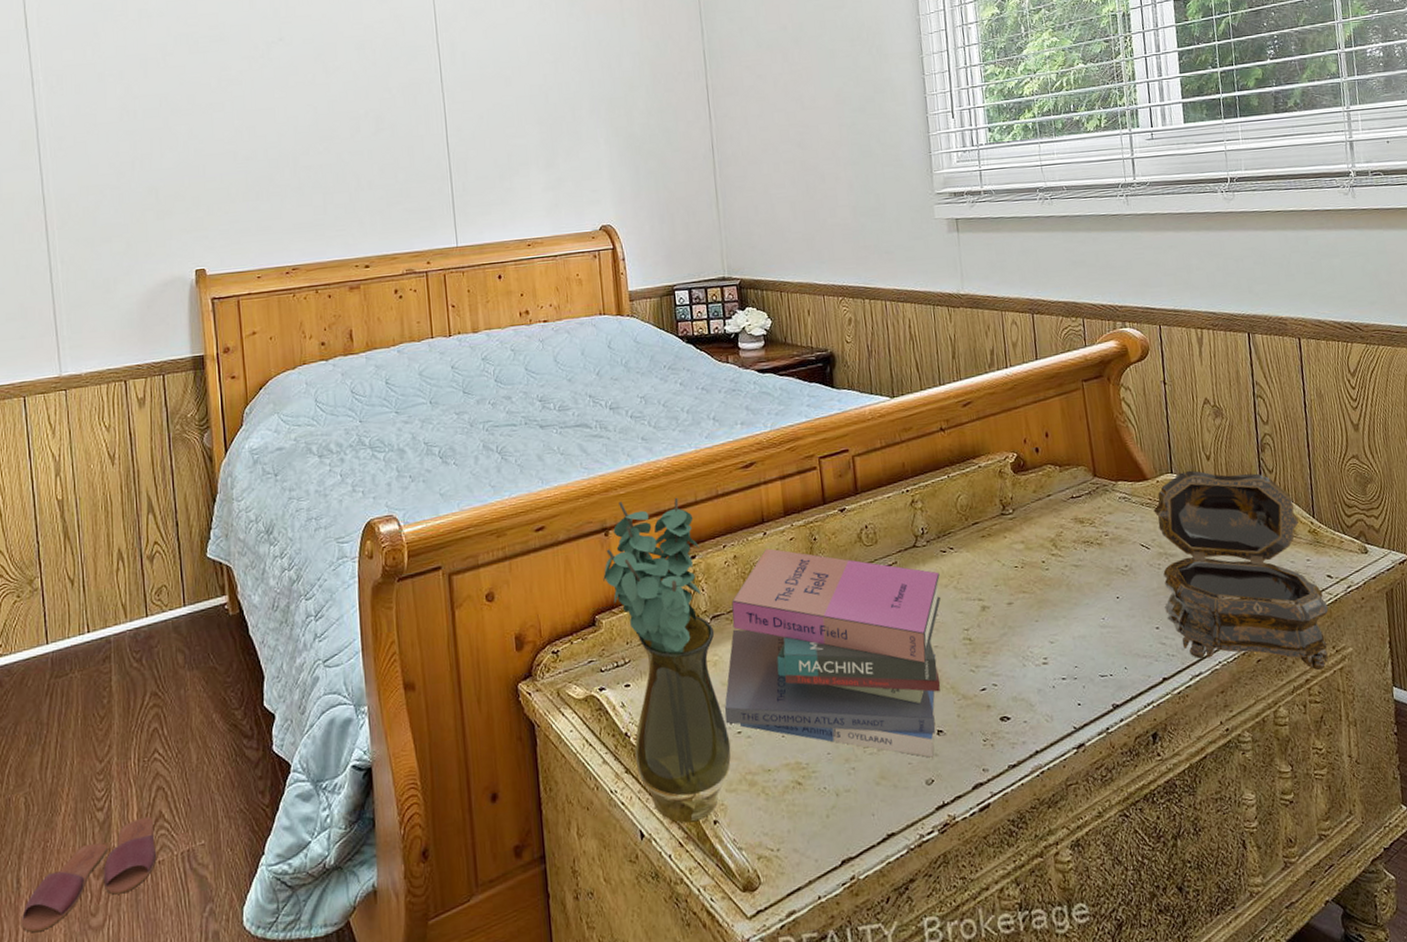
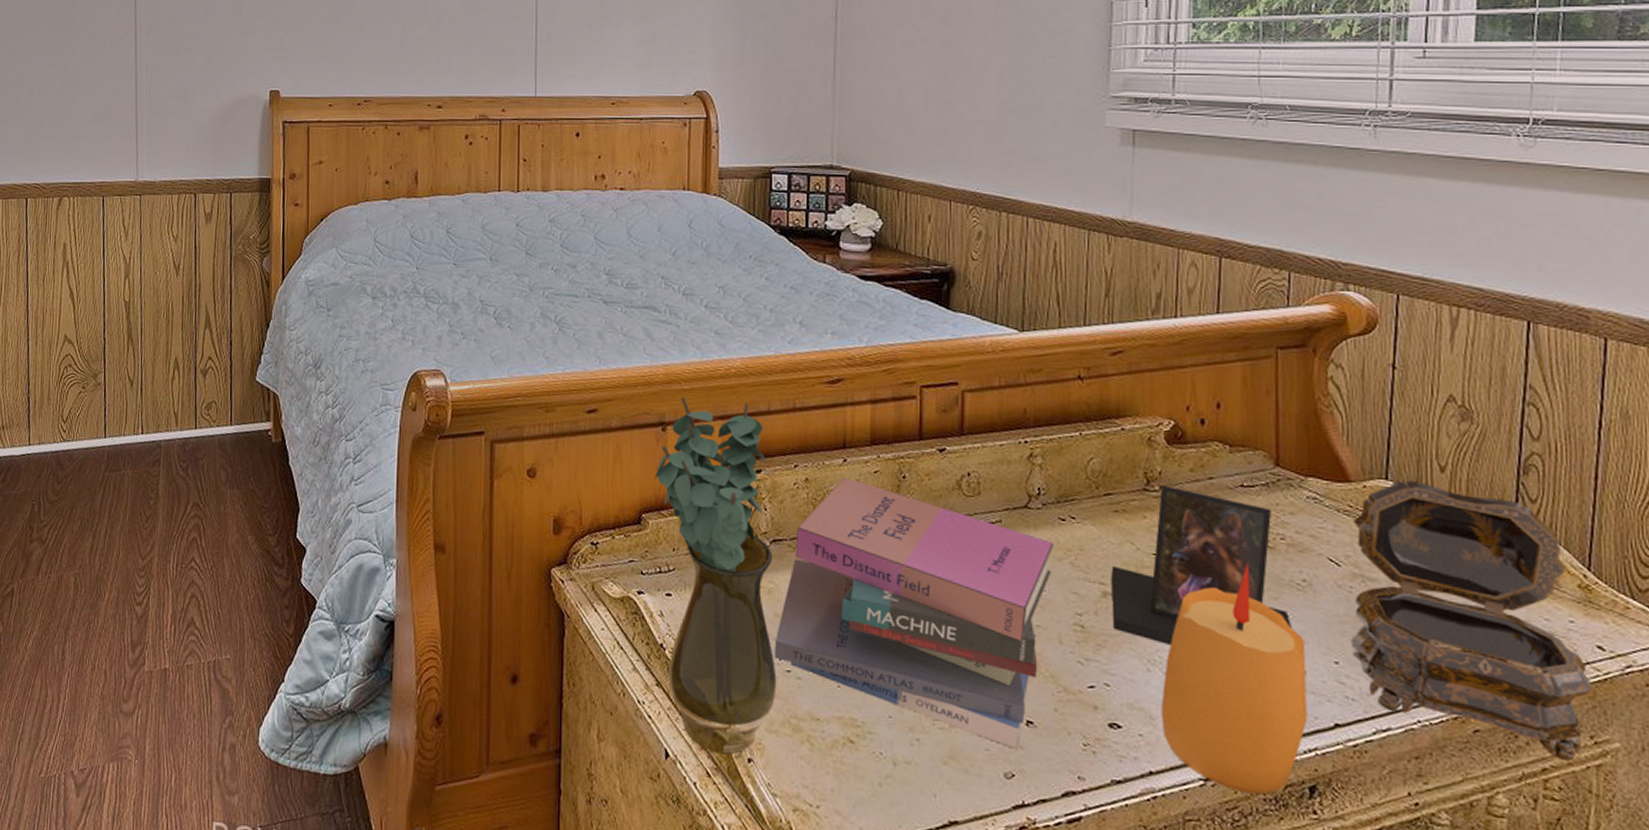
slippers: present [22,816,157,933] -> none [63,620,186,705]
photo frame: none [985,507,1138,643] -> present [1111,485,1307,675]
candle: none [1035,559,1144,752] -> present [1161,562,1308,795]

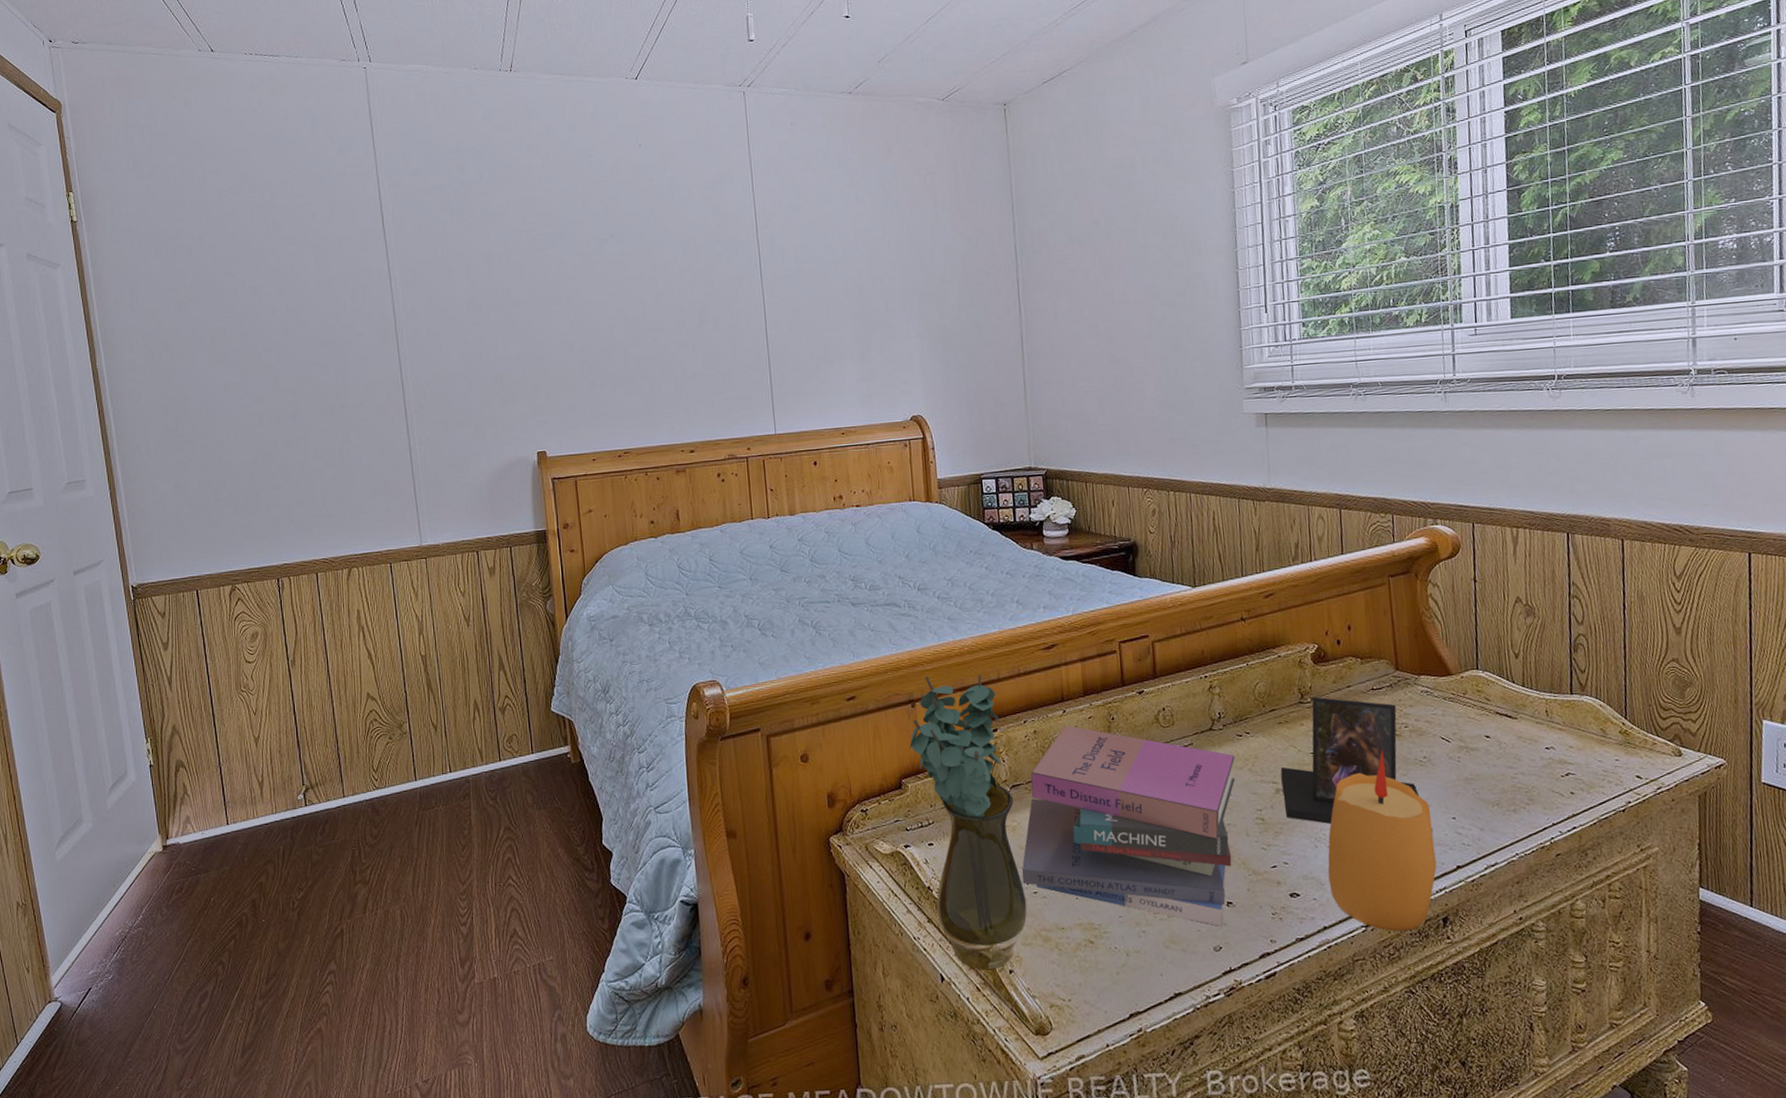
jewelry box: present [1351,480,1592,762] -> none [1456,667,1636,868]

